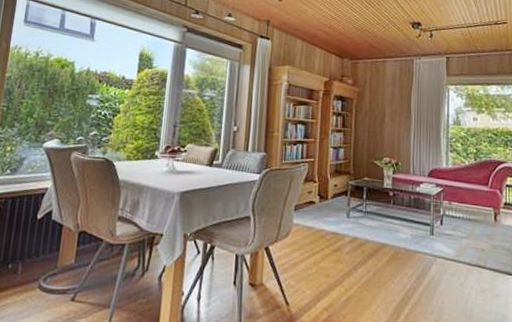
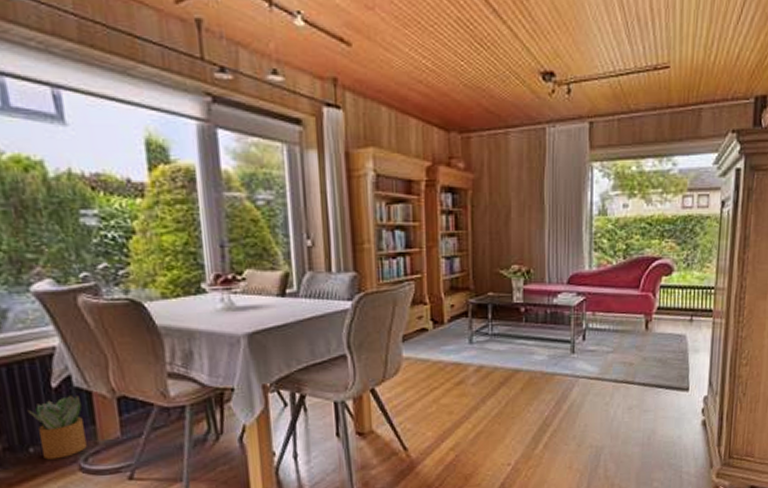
potted plant: none [16,226,54,276] -> present [27,396,87,460]

